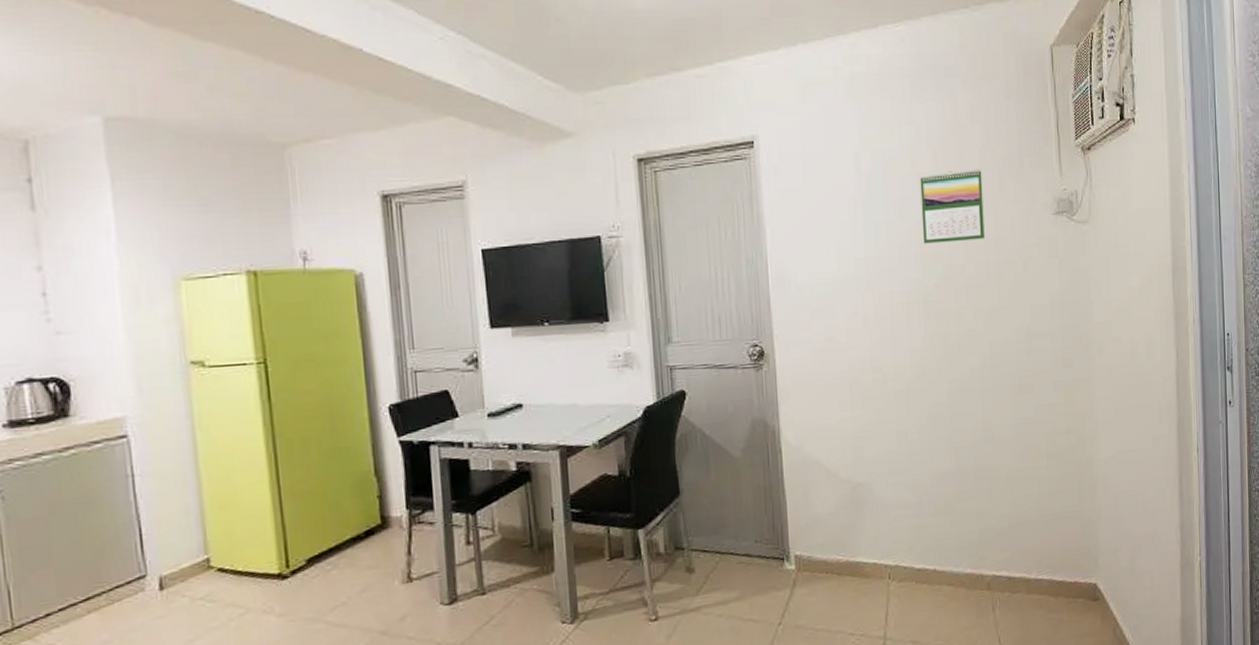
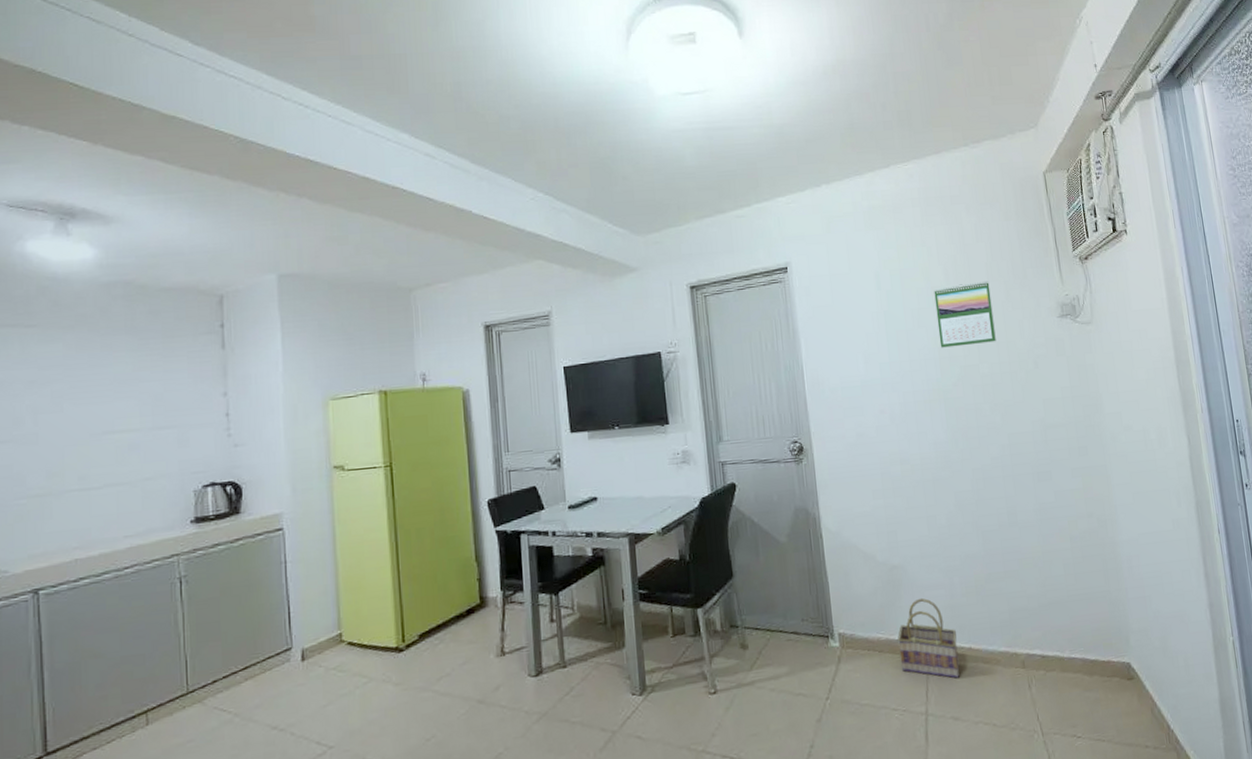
basket: none [859,517,922,602] -> present [898,597,960,679]

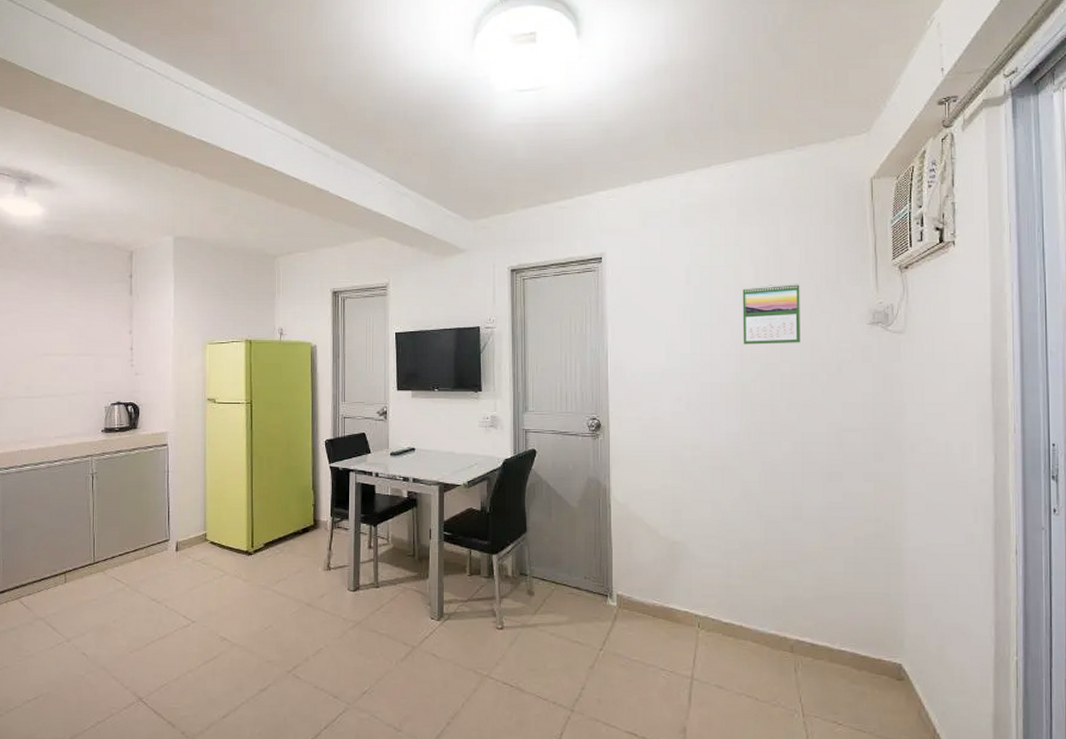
basket: present [898,597,960,679] -> none [672,574,729,651]

